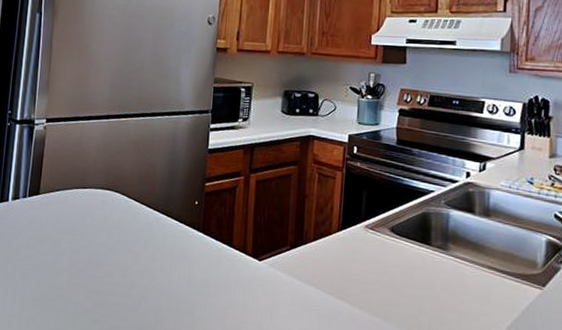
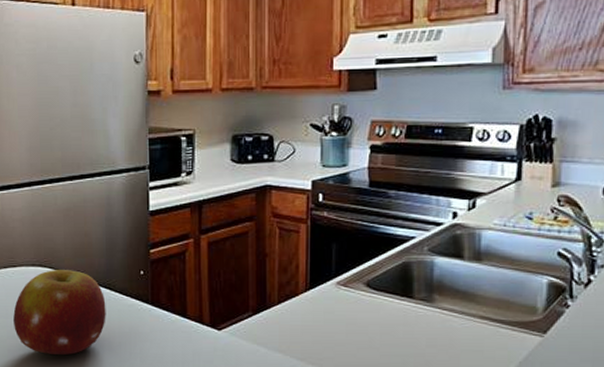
fruit: none [77,194,162,273] -> present [13,270,106,356]

